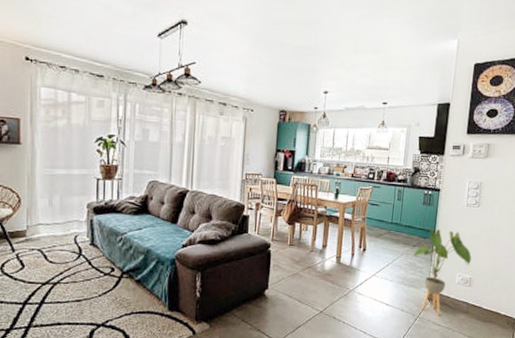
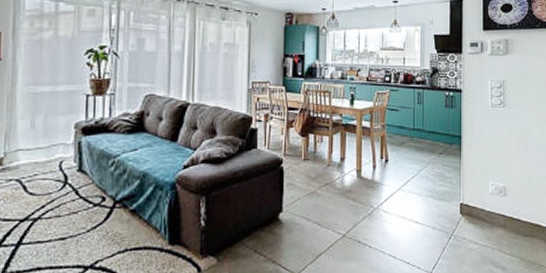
house plant: present [413,228,472,316] -> none [440,133,503,233]

